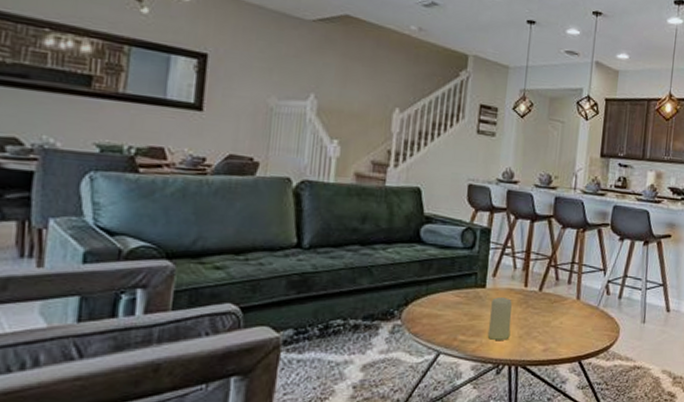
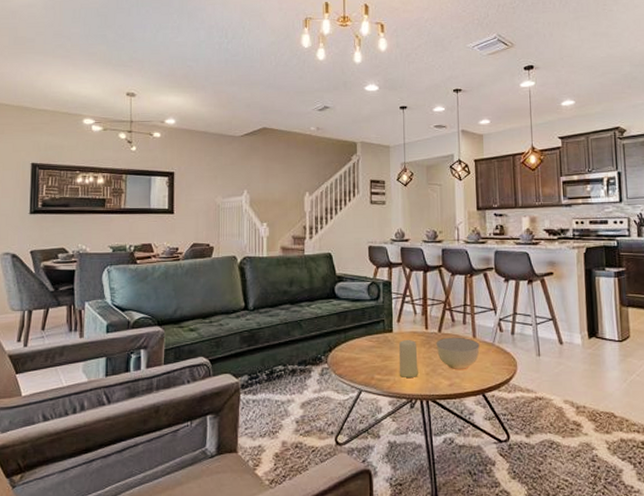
bowl: none [534,297,583,335] -> present [436,337,480,370]

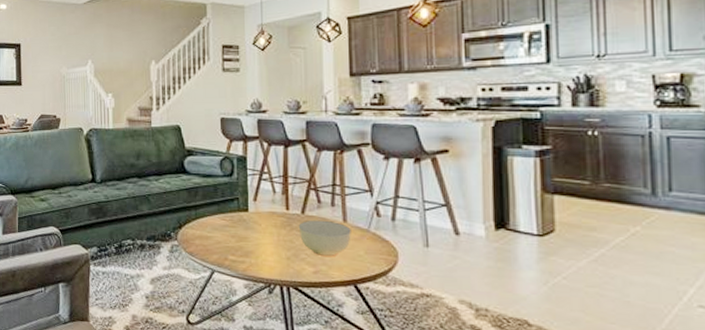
candle: present [398,339,418,378] -> none [255,219,278,261]

